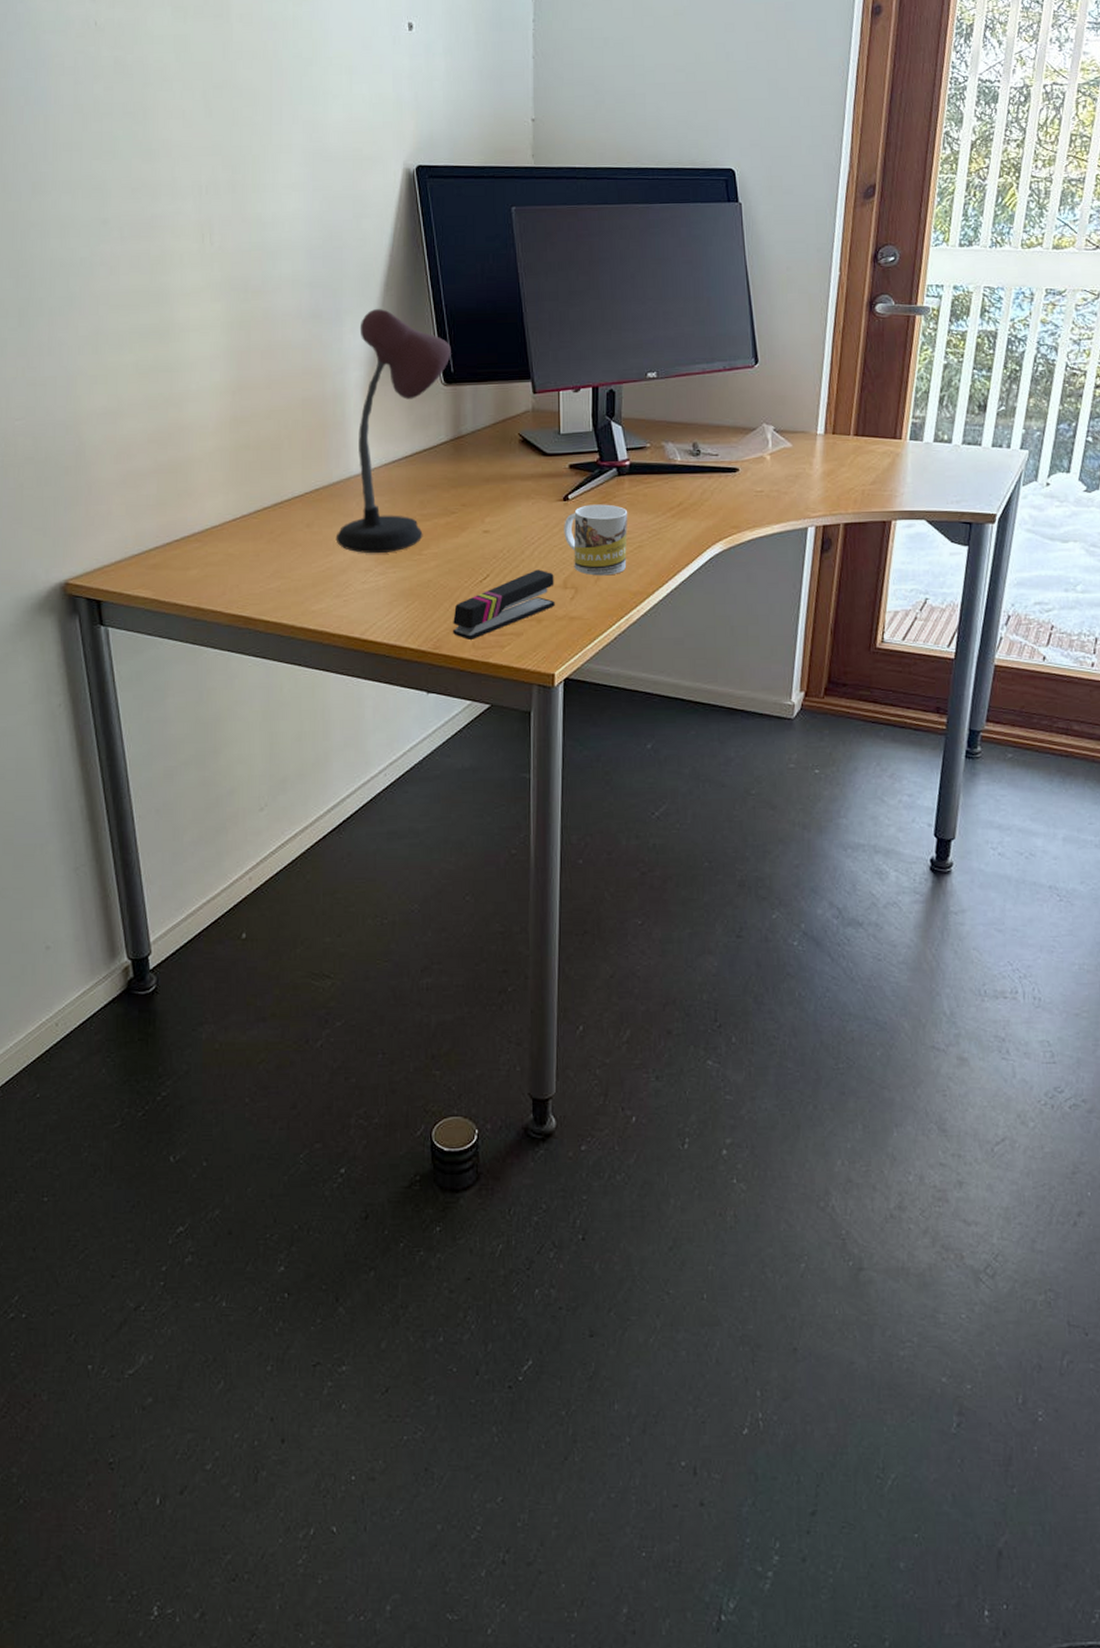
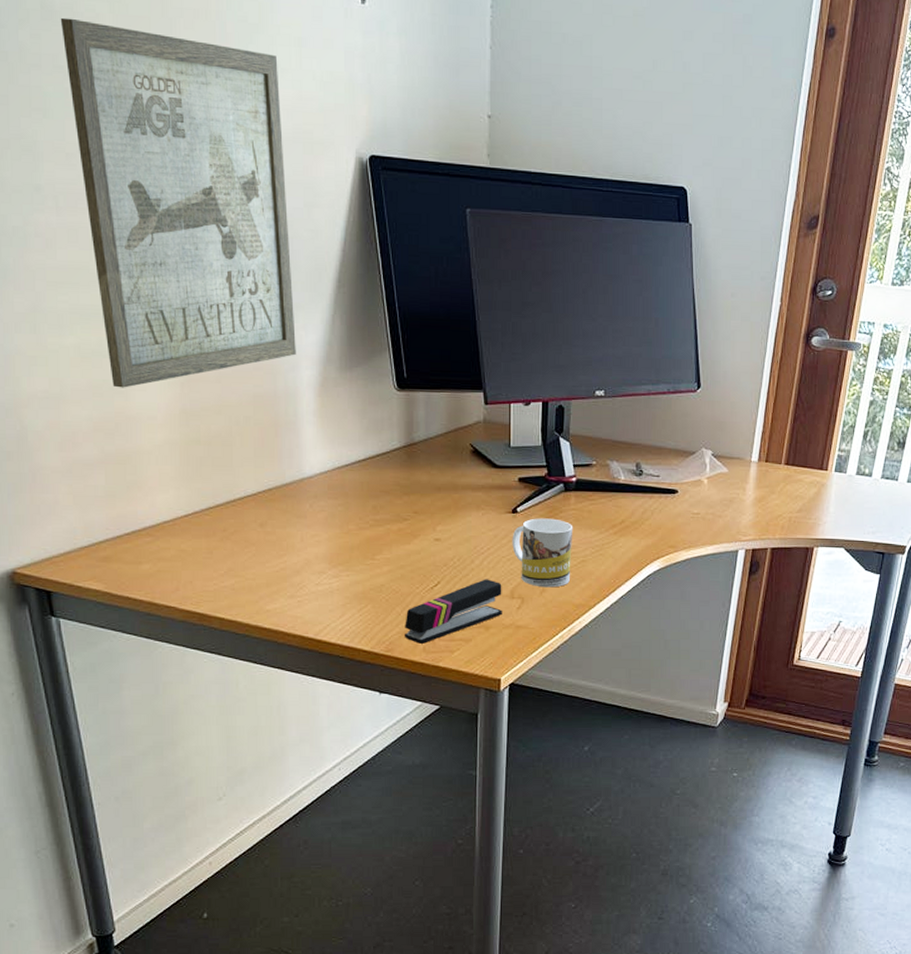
wall art: none [131,70,344,400] -> present [60,17,296,388]
desk lamp: present [335,309,451,554] -> none [289,306,404,557]

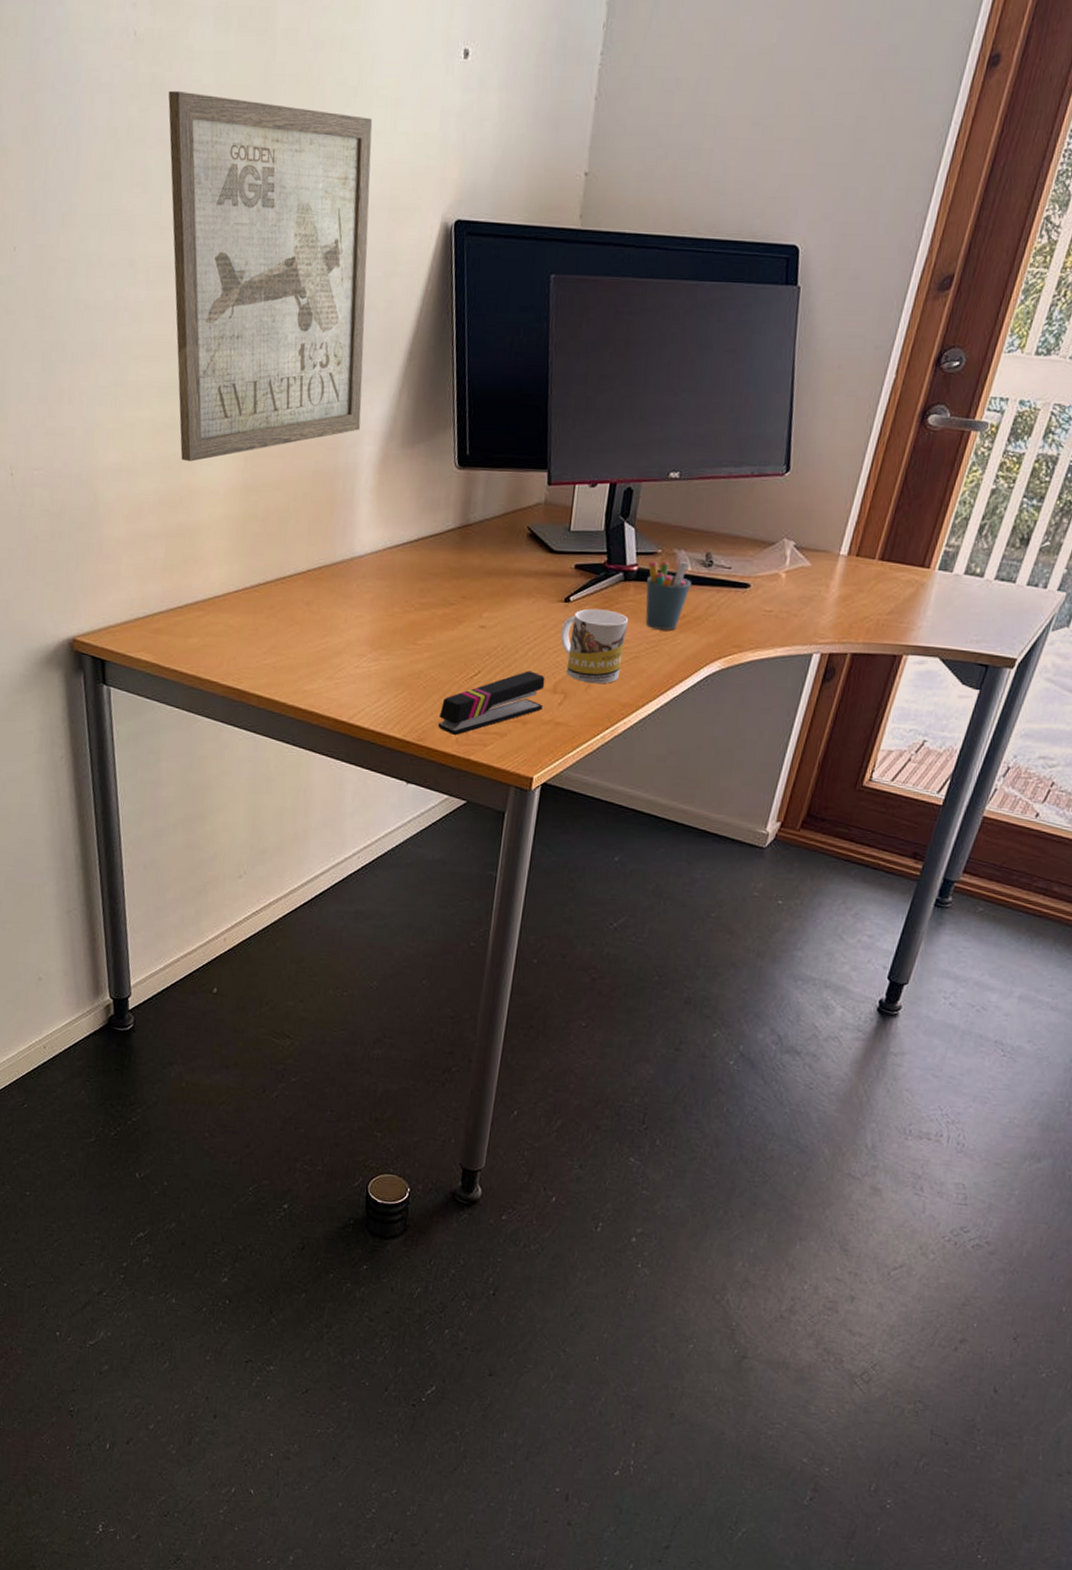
pen holder: none [586,472,626,535] -> present [645,561,691,630]

